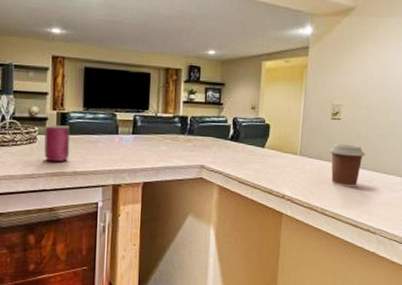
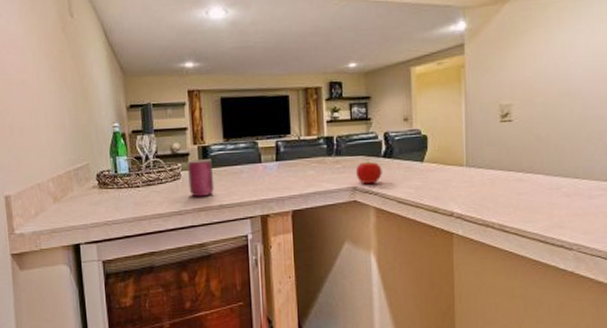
fruit: none [204,141,228,163] -> present [355,160,382,184]
coffee cup: present [329,143,366,187] -> none [502,148,549,198]

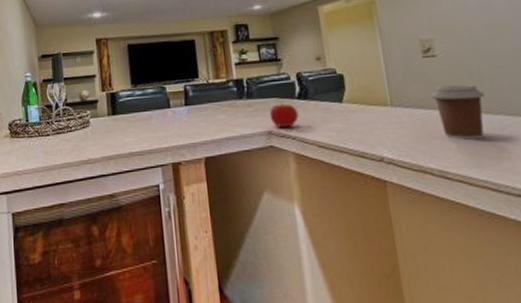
can: present [188,159,215,197] -> none [96,105,124,145]
coffee cup: none [502,148,549,198] -> present [431,84,486,140]

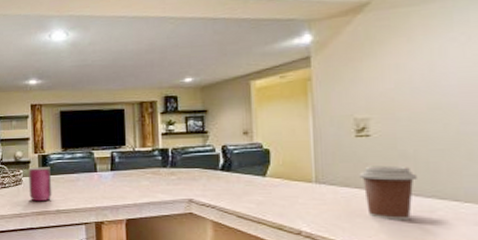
can: none [96,105,124,145] -> present [29,167,52,202]
fruit: present [269,102,299,127] -> none [191,172,220,196]

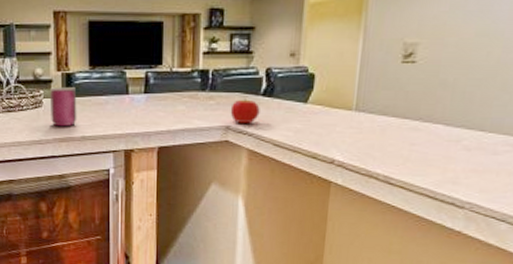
fruit: none [191,172,220,196] -> present [230,97,260,123]
coffee cup: present [359,165,418,220] -> none [398,94,453,150]

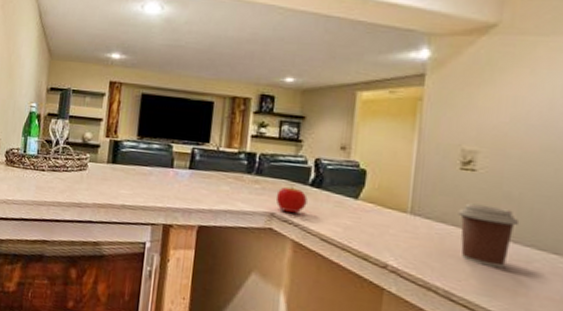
can: present [50,87,77,127] -> none [93,152,122,193]
coffee cup: none [398,94,453,150] -> present [458,203,520,268]

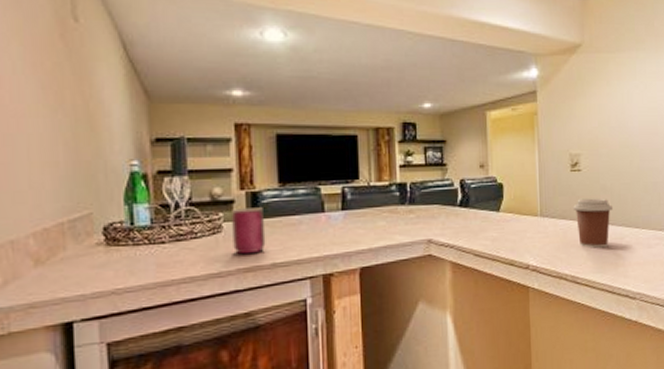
can: none [93,152,122,193] -> present [232,207,266,255]
fruit: present [275,185,308,213] -> none [430,209,458,235]

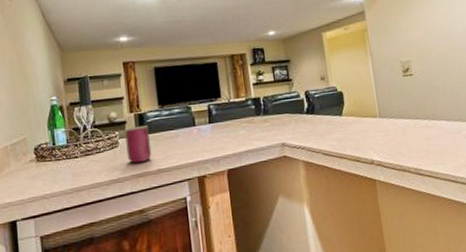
coffee cup: present [573,198,614,248] -> none [409,97,448,143]

